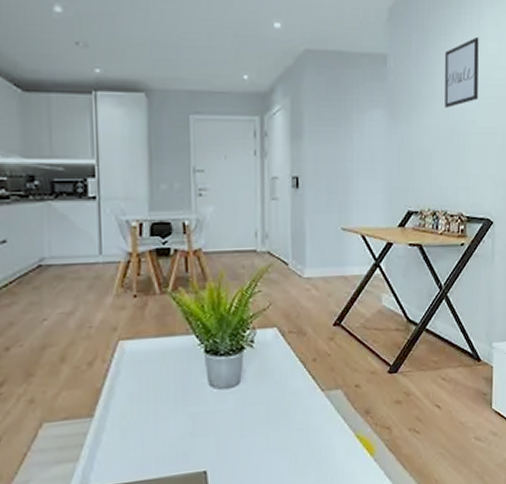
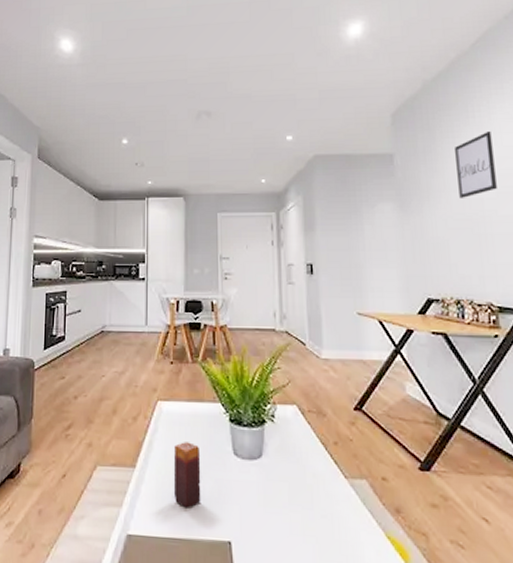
candle: none [141,380,174,449] -> present [173,442,201,508]

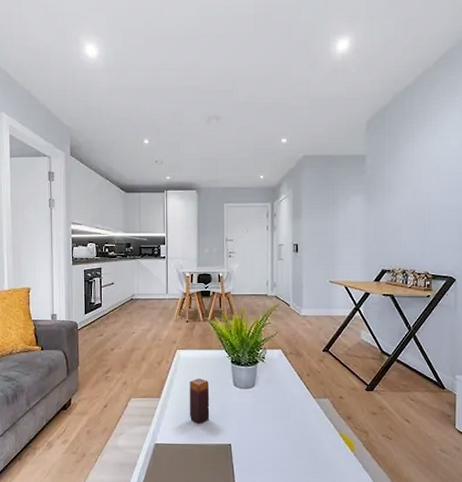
wall art: present [455,132,497,198] -> none [413,138,442,192]

